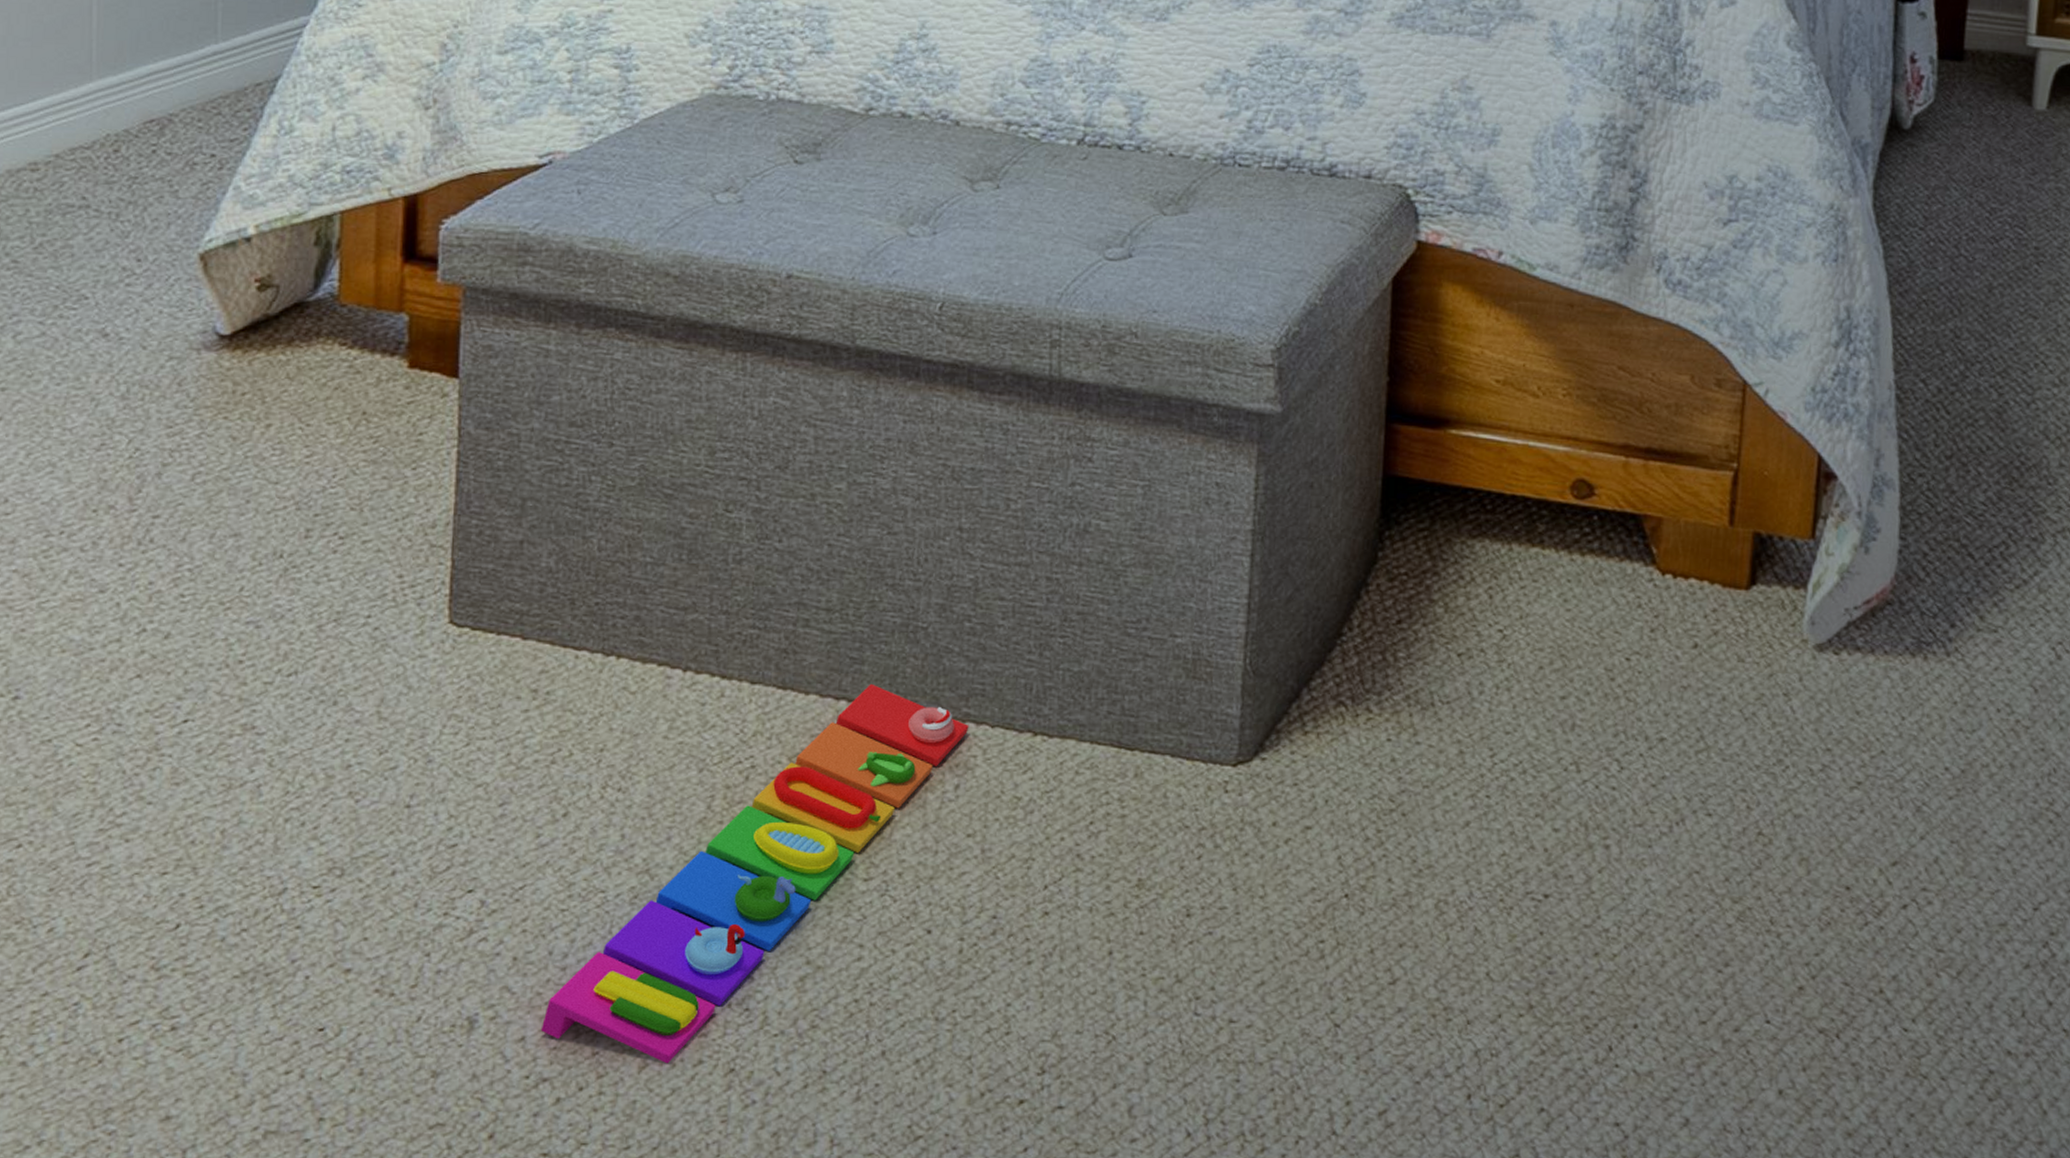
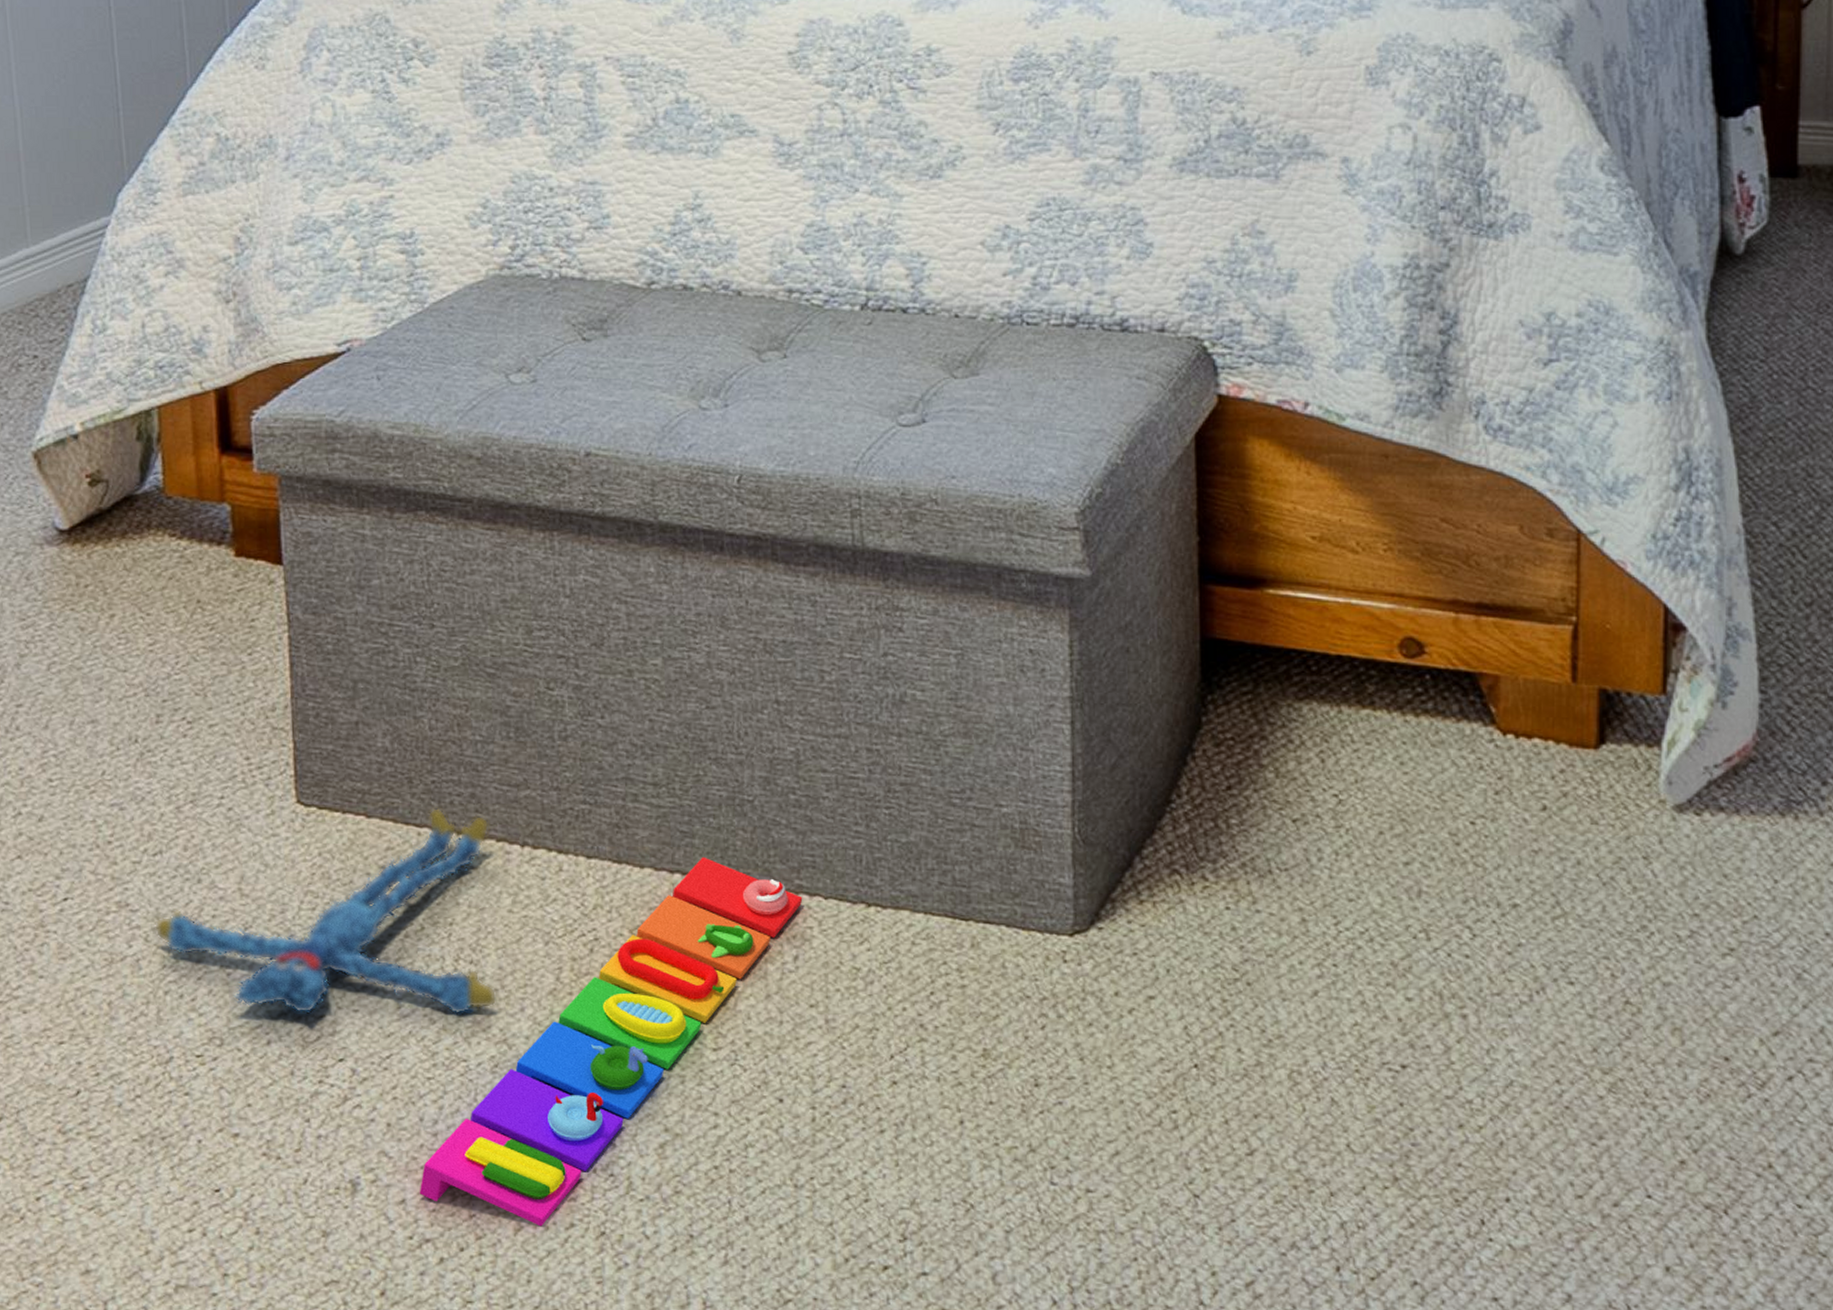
plush toy: none [280,631,652,844] -> present [153,808,497,1015]

